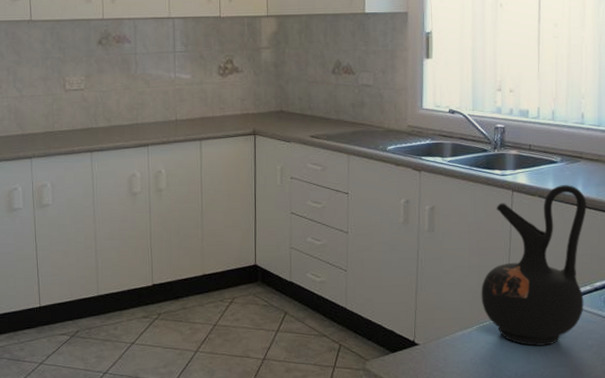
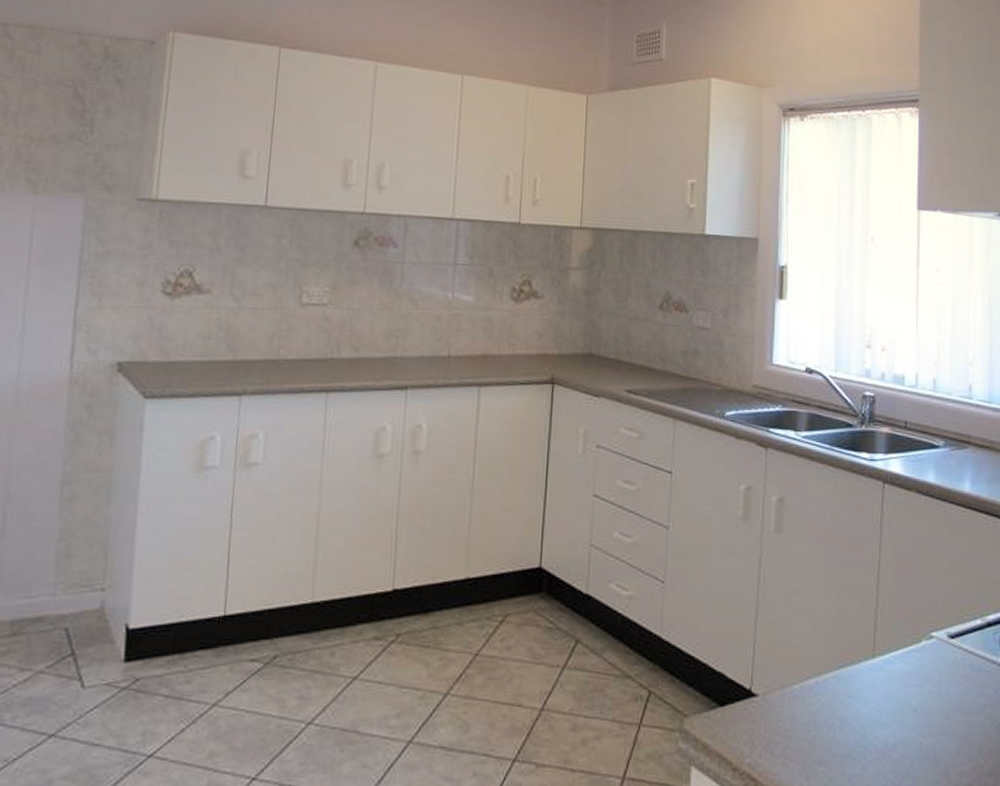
ceramic jug: present [481,185,586,346] -> none [841,478,976,703]

